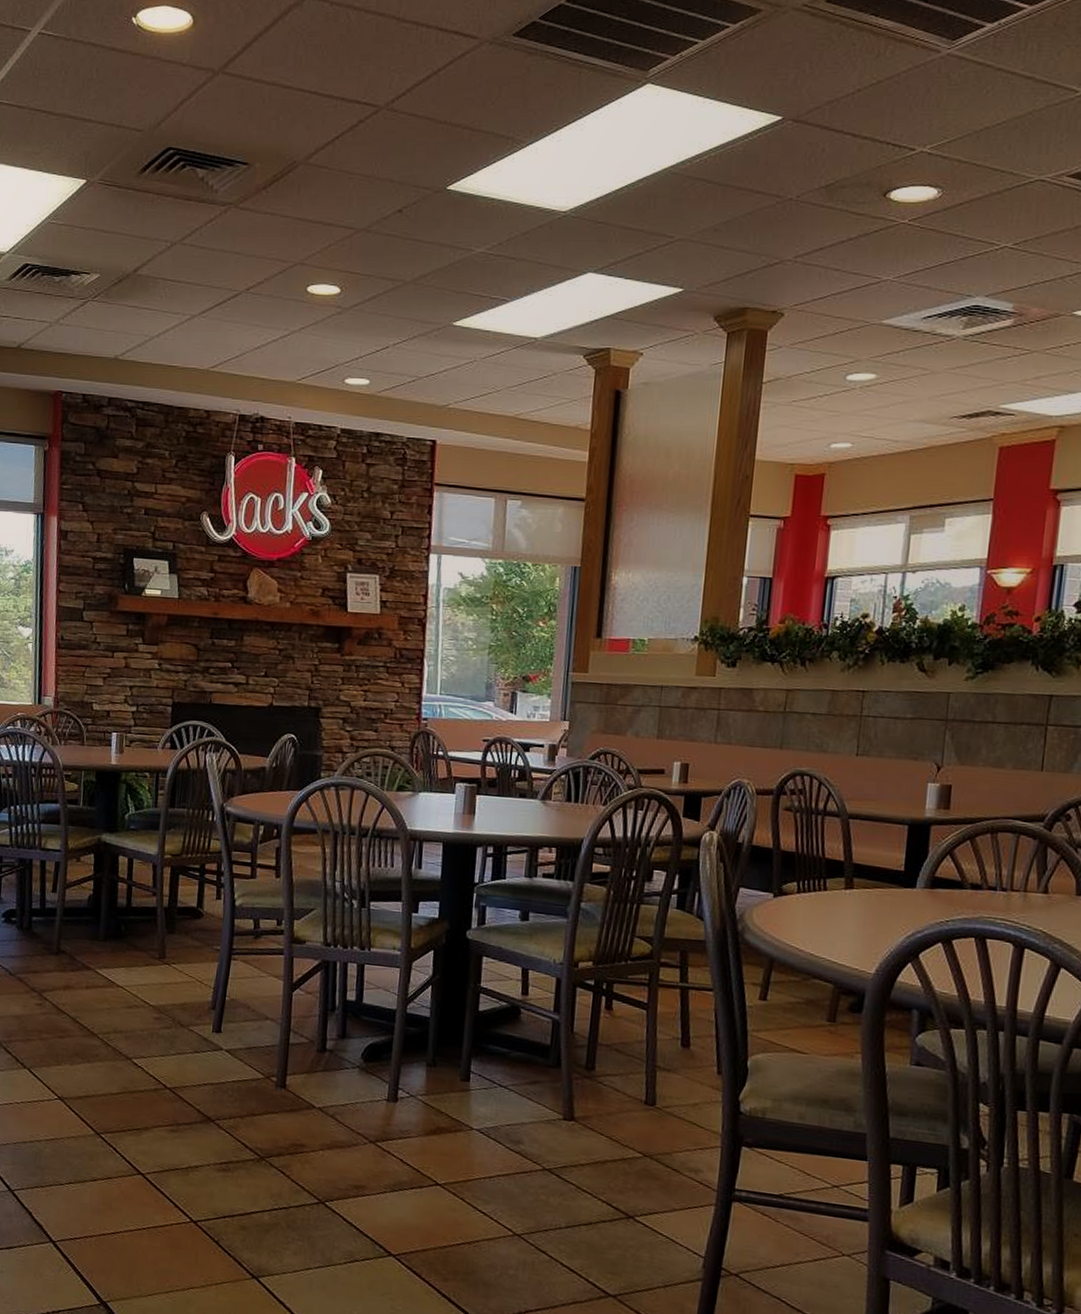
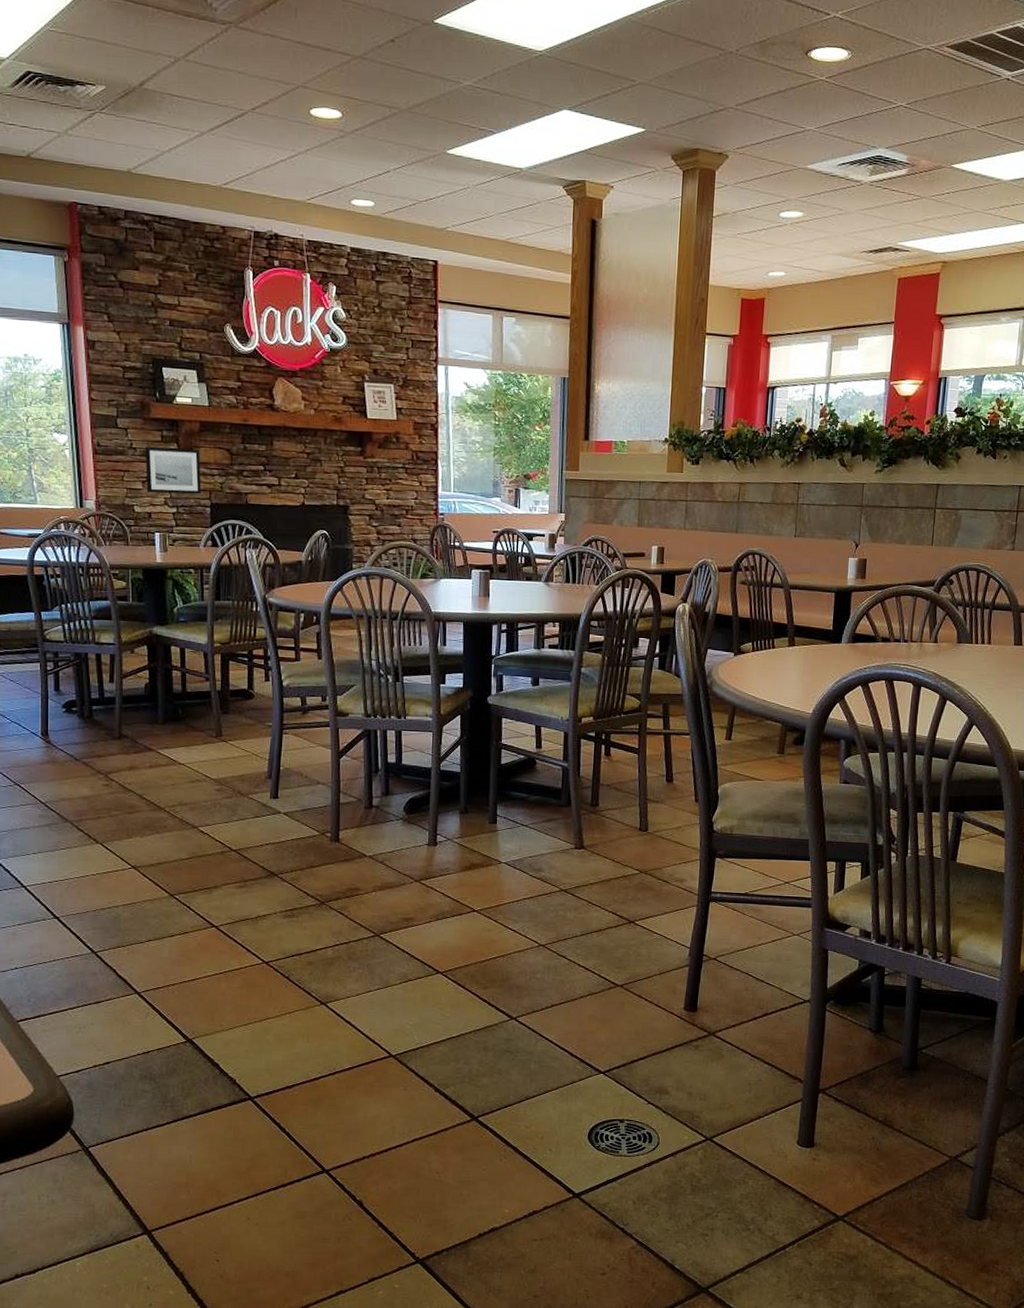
wall art: none [107,641,166,693] -> present [145,447,201,495]

